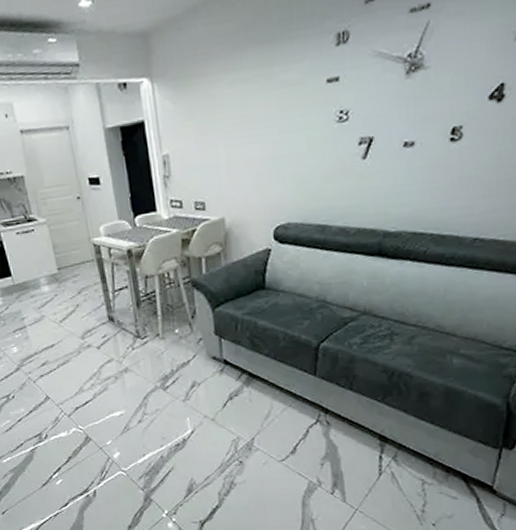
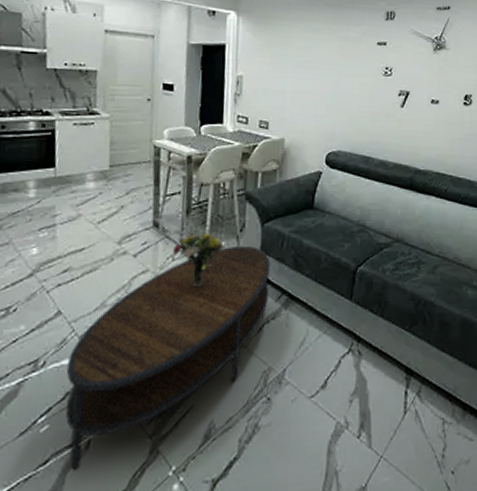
coffee table: none [63,331,229,511] -> present [65,245,271,471]
bouquet: none [130,321,180,372] -> present [172,232,225,288]

